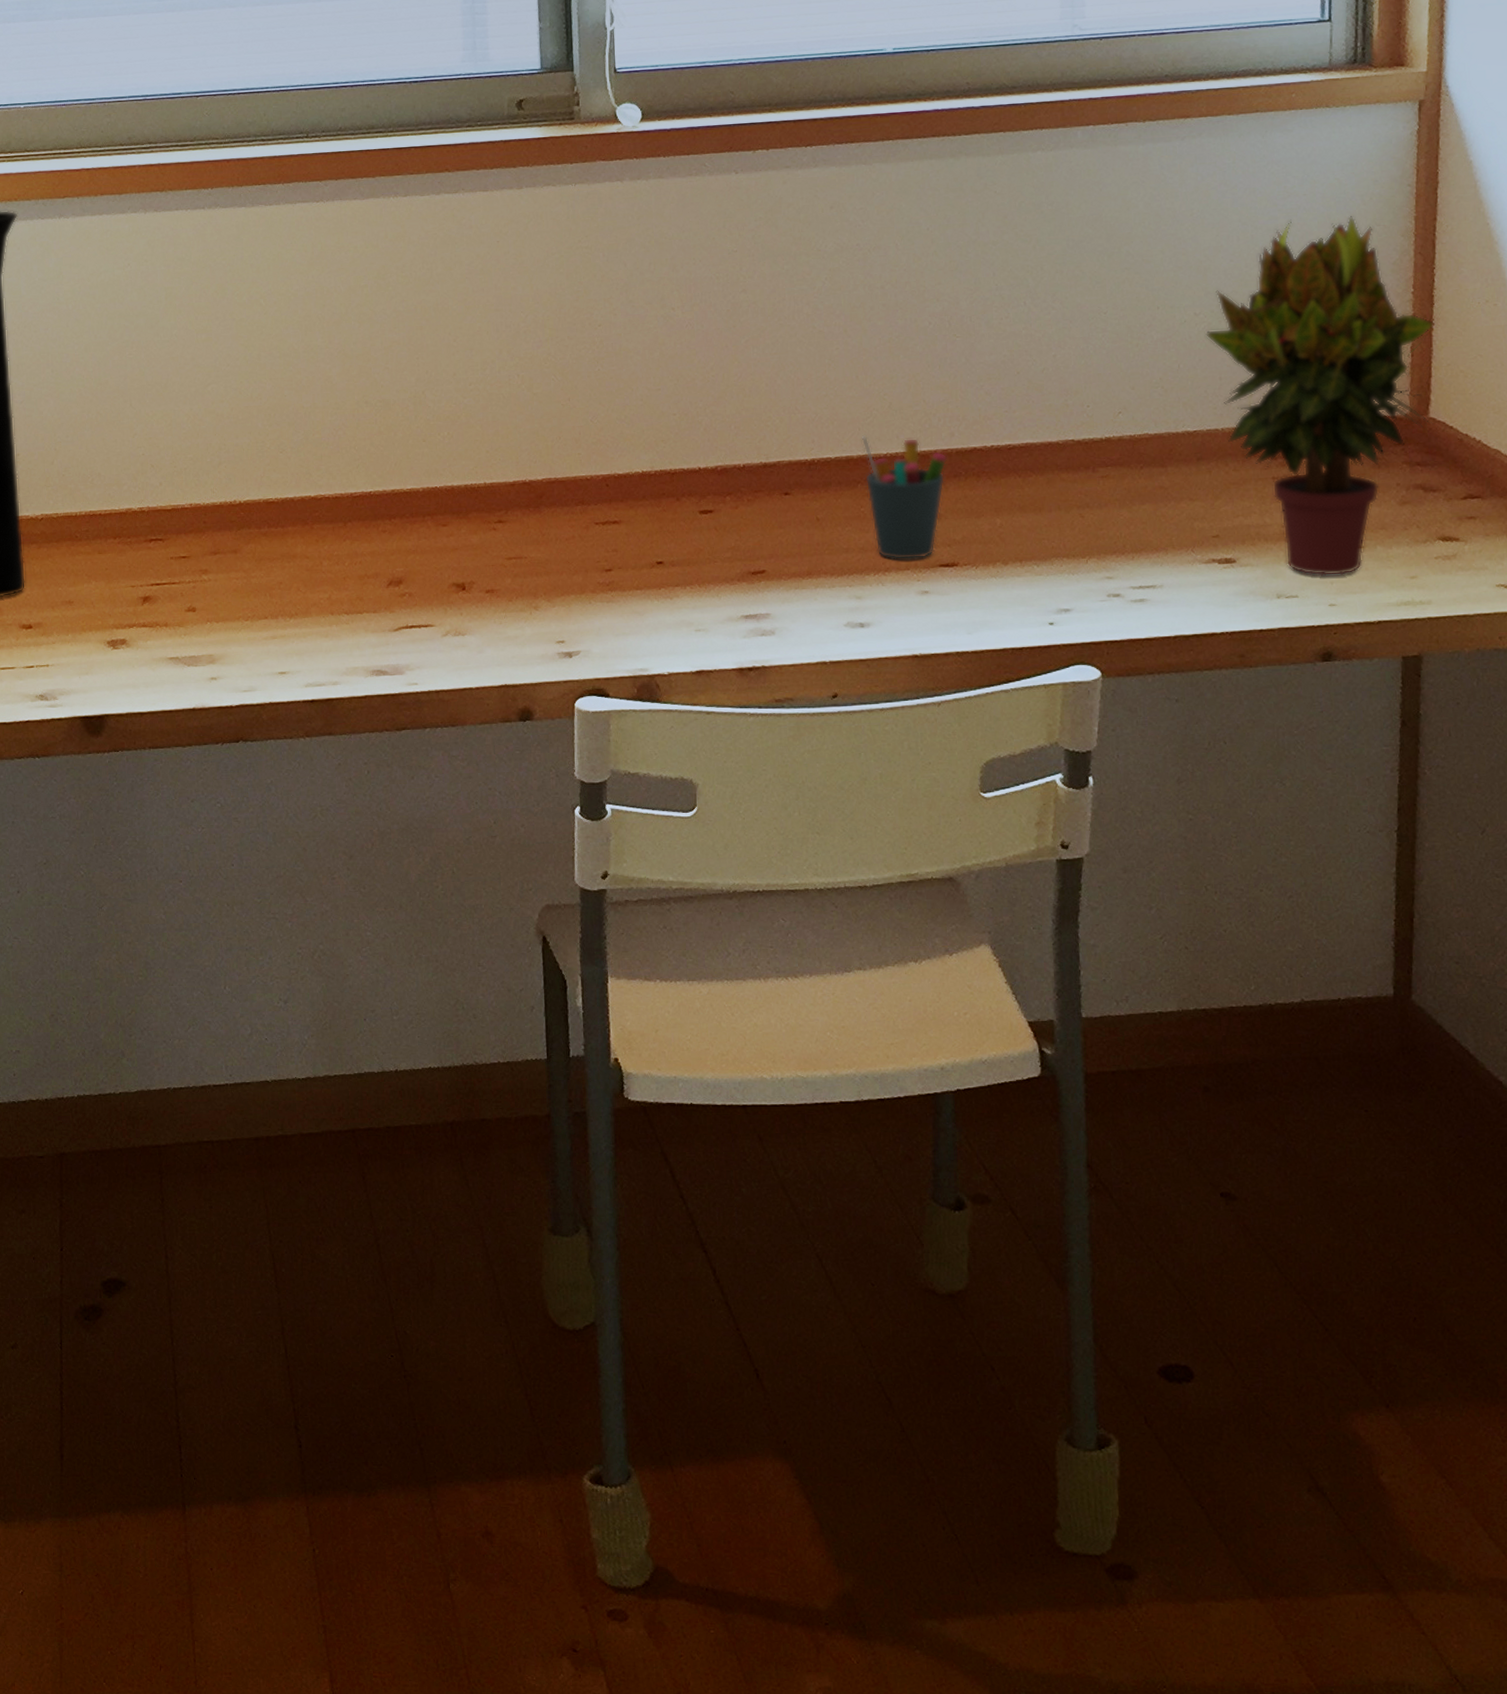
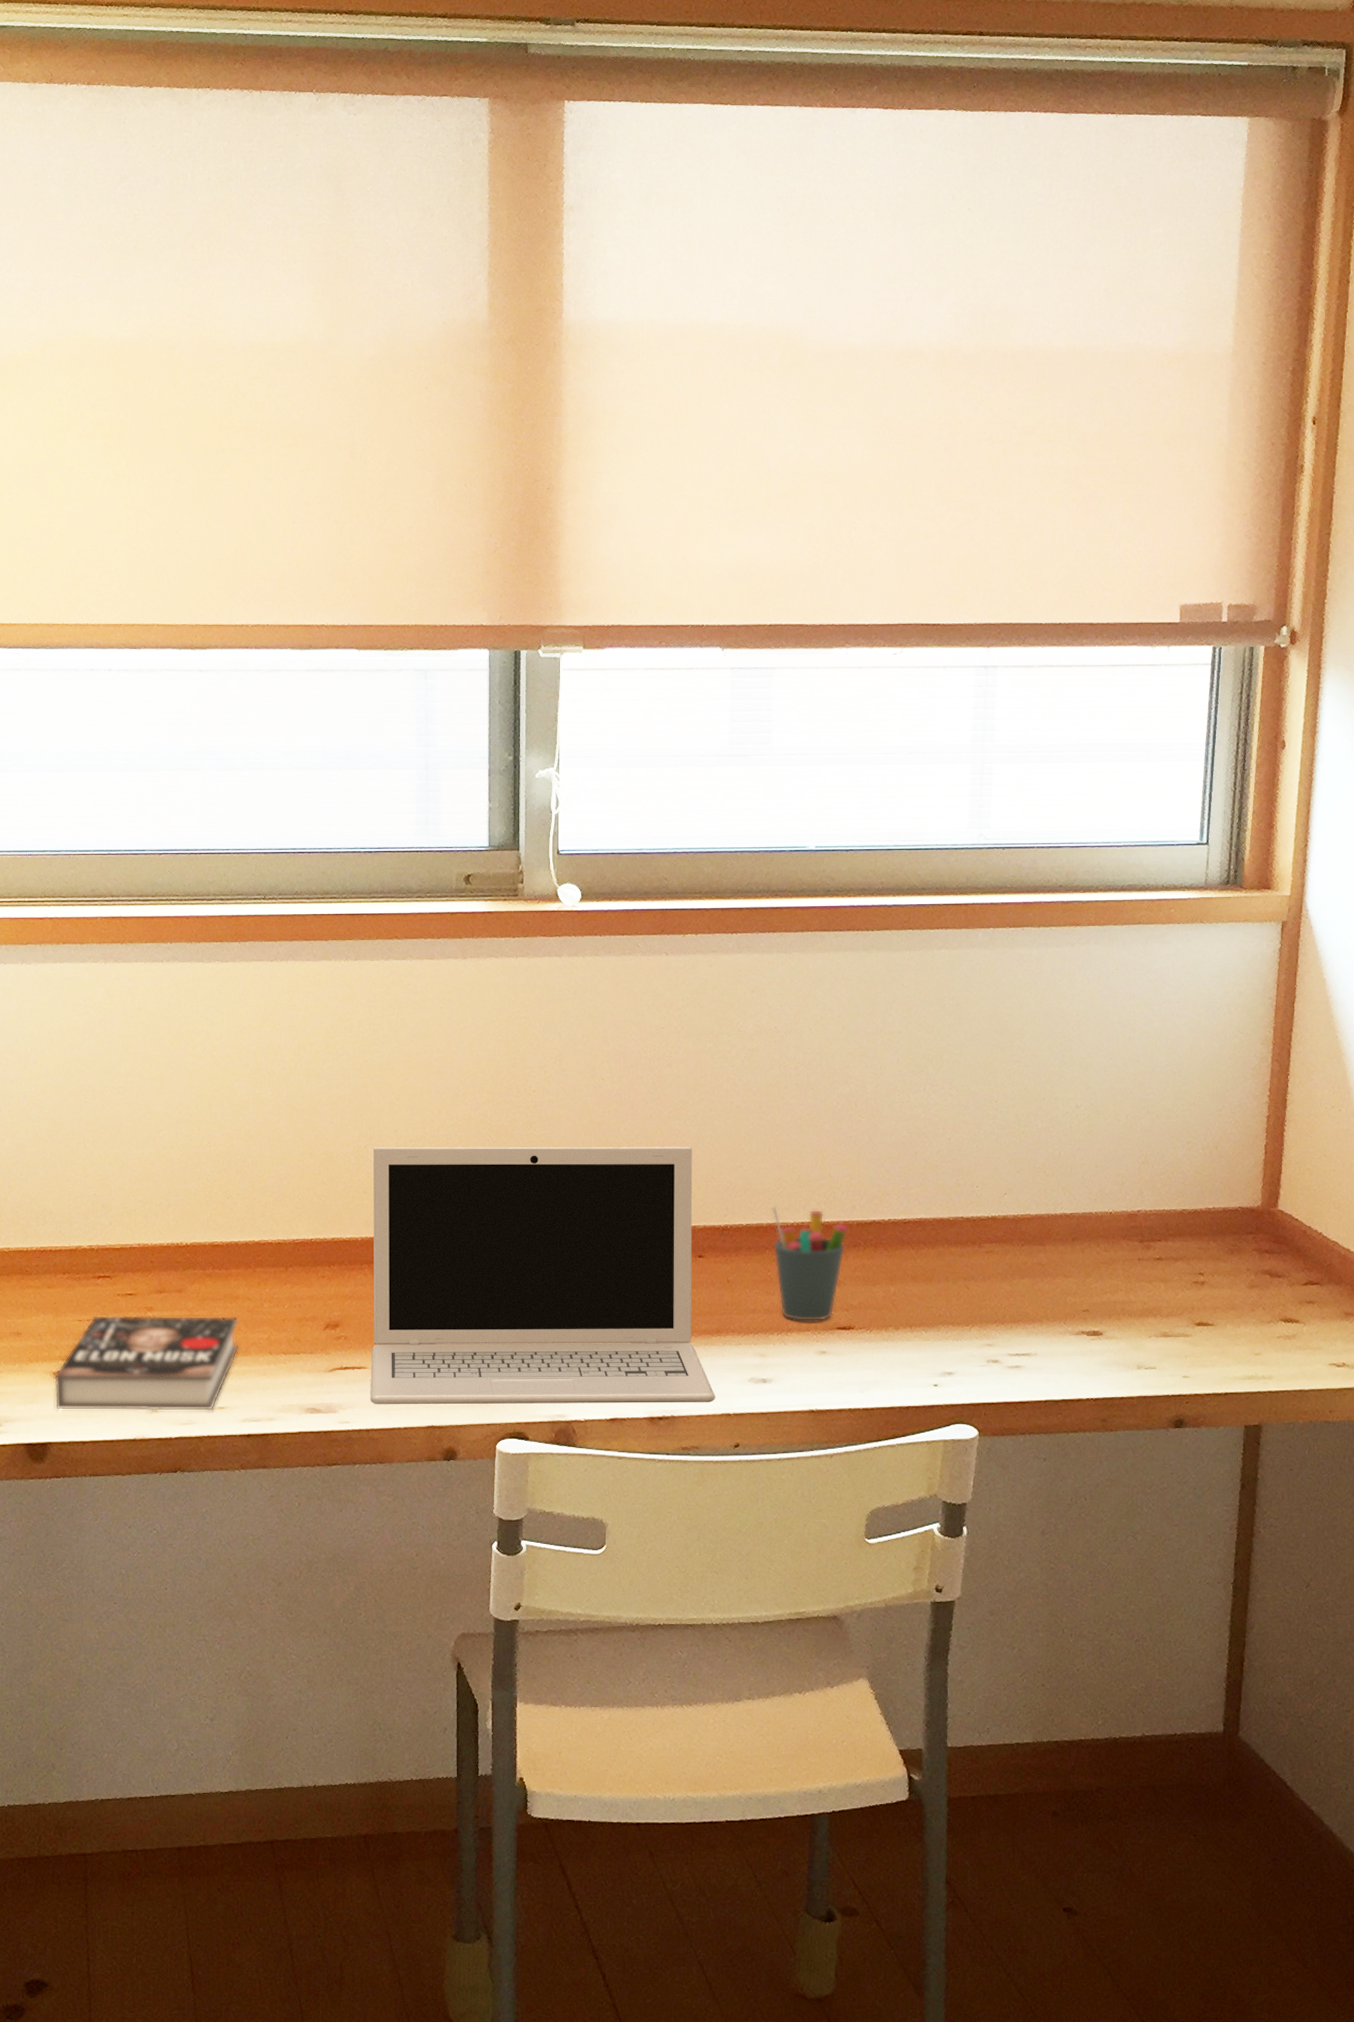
book: none [109,576,299,681] -> present [54,1315,239,1412]
laptop: none [431,377,810,665] -> present [370,1146,716,1405]
potted plant: present [1206,216,1434,577] -> none [1085,1023,1286,1351]

